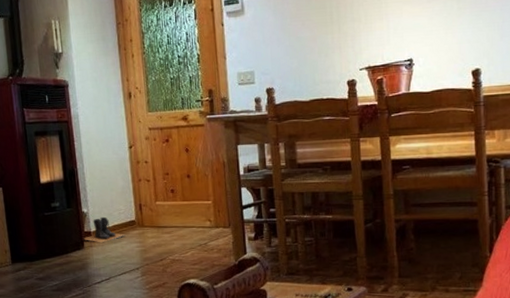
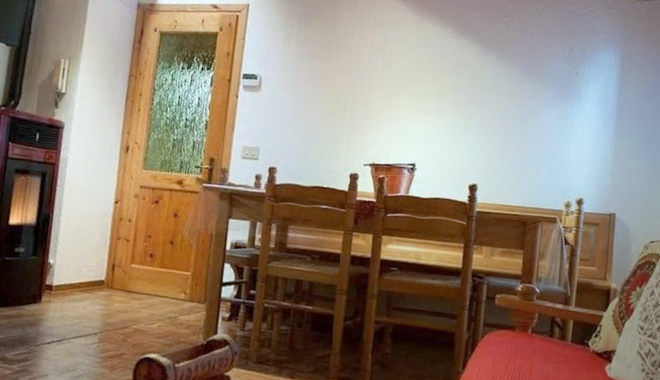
boots: present [83,216,125,243] -> none [42,271,90,300]

